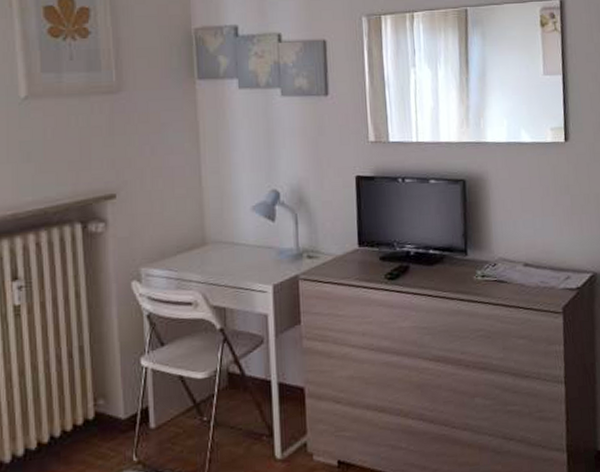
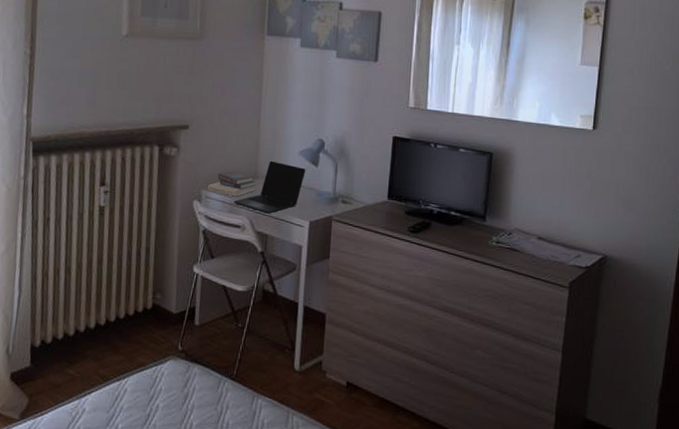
books: none [146,240,205,270] -> present [207,171,256,197]
laptop: none [180,221,262,284] -> present [233,160,306,214]

